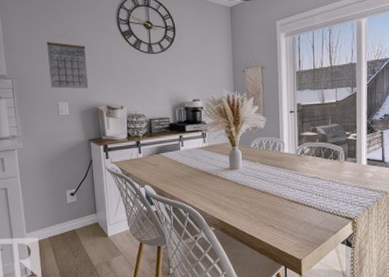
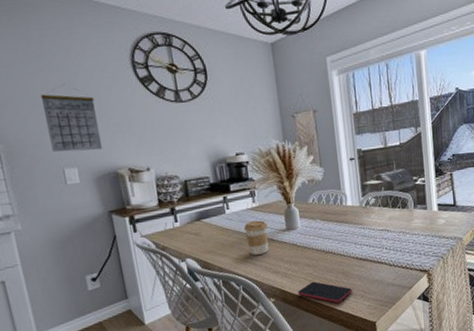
coffee cup: none [194,158,214,188] -> present [243,220,269,255]
smartphone: none [235,216,282,239] -> present [298,281,352,304]

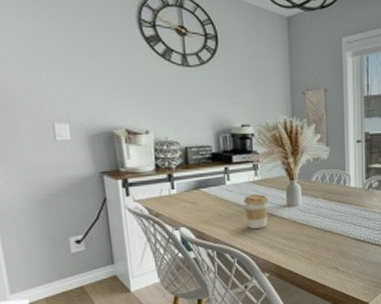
calendar: present [40,94,103,152] -> none [33,42,99,108]
smartphone: present [298,281,352,304] -> none [294,259,348,282]

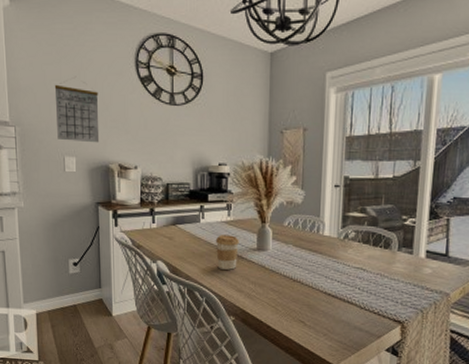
calendar: none [33,42,99,108] -> present [54,84,100,143]

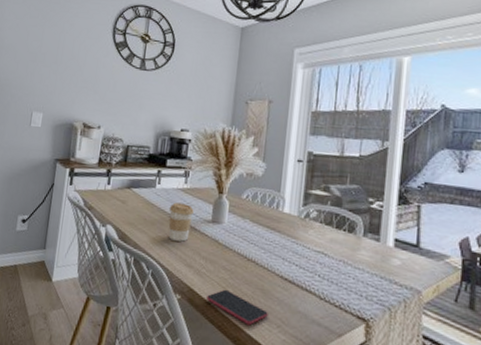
calendar: present [54,84,100,143] -> none [29,44,75,101]
smartphone: none [259,308,315,336] -> present [207,289,268,326]

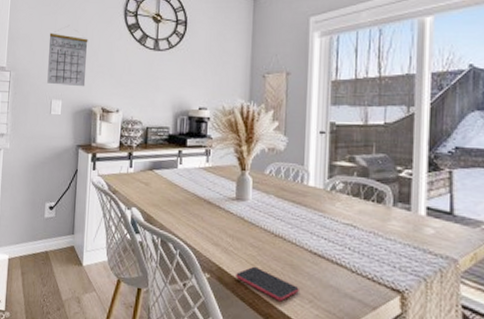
calendar: none [29,44,75,101] -> present [47,33,88,87]
coffee cup: present [168,202,194,242] -> none [192,182,217,221]

